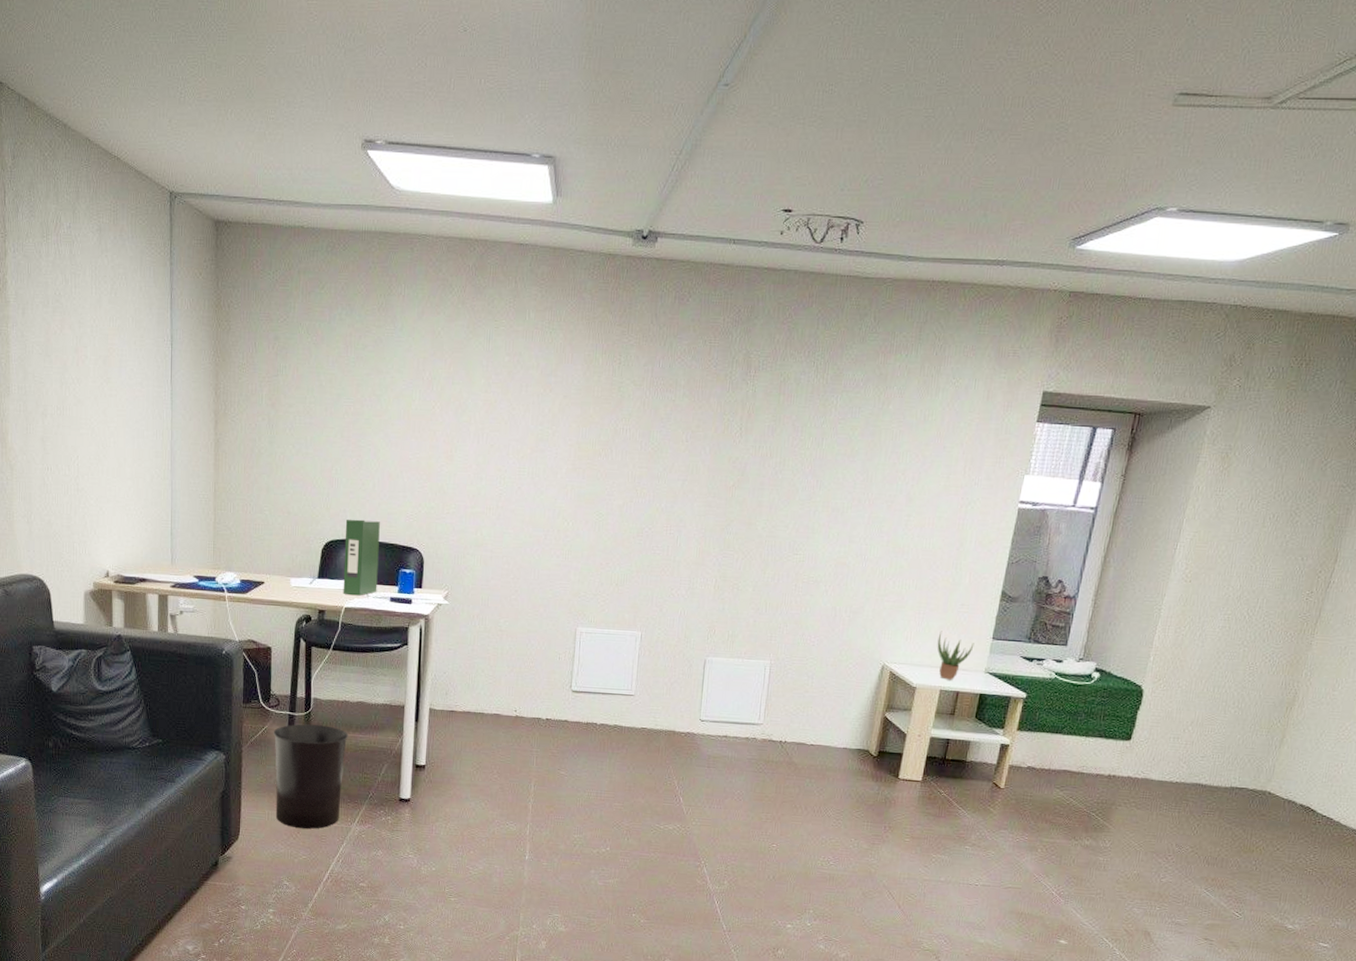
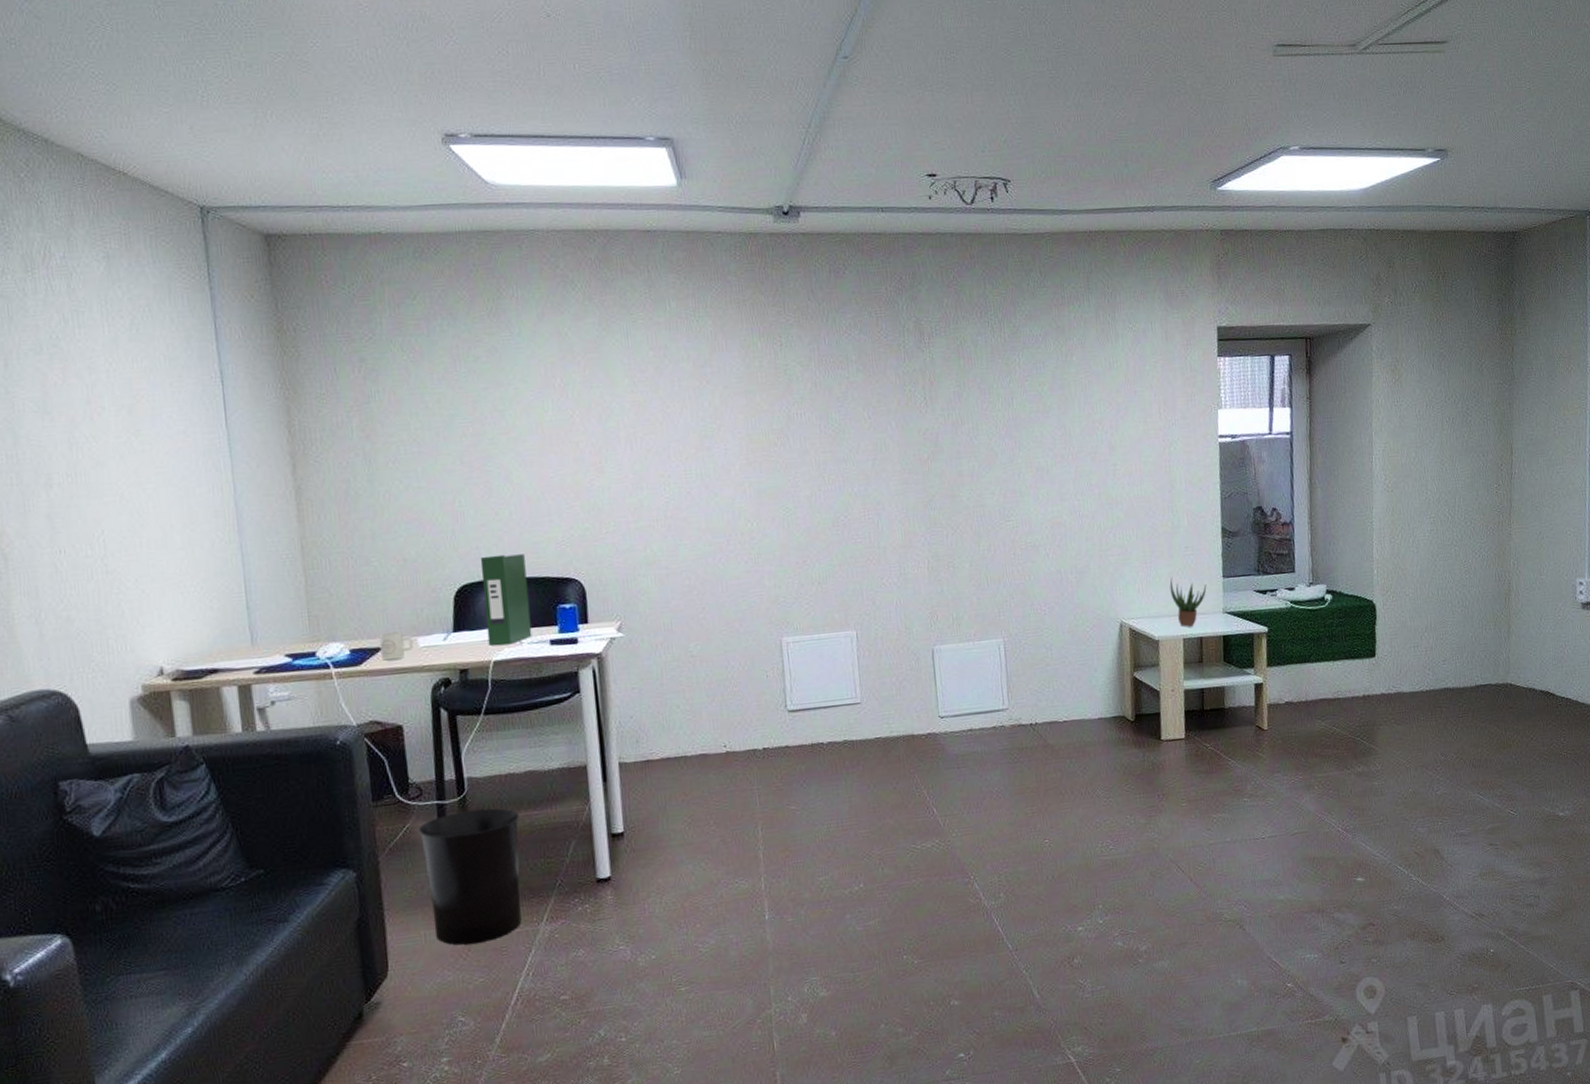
mug: none [262,570,287,594] -> present [378,631,413,661]

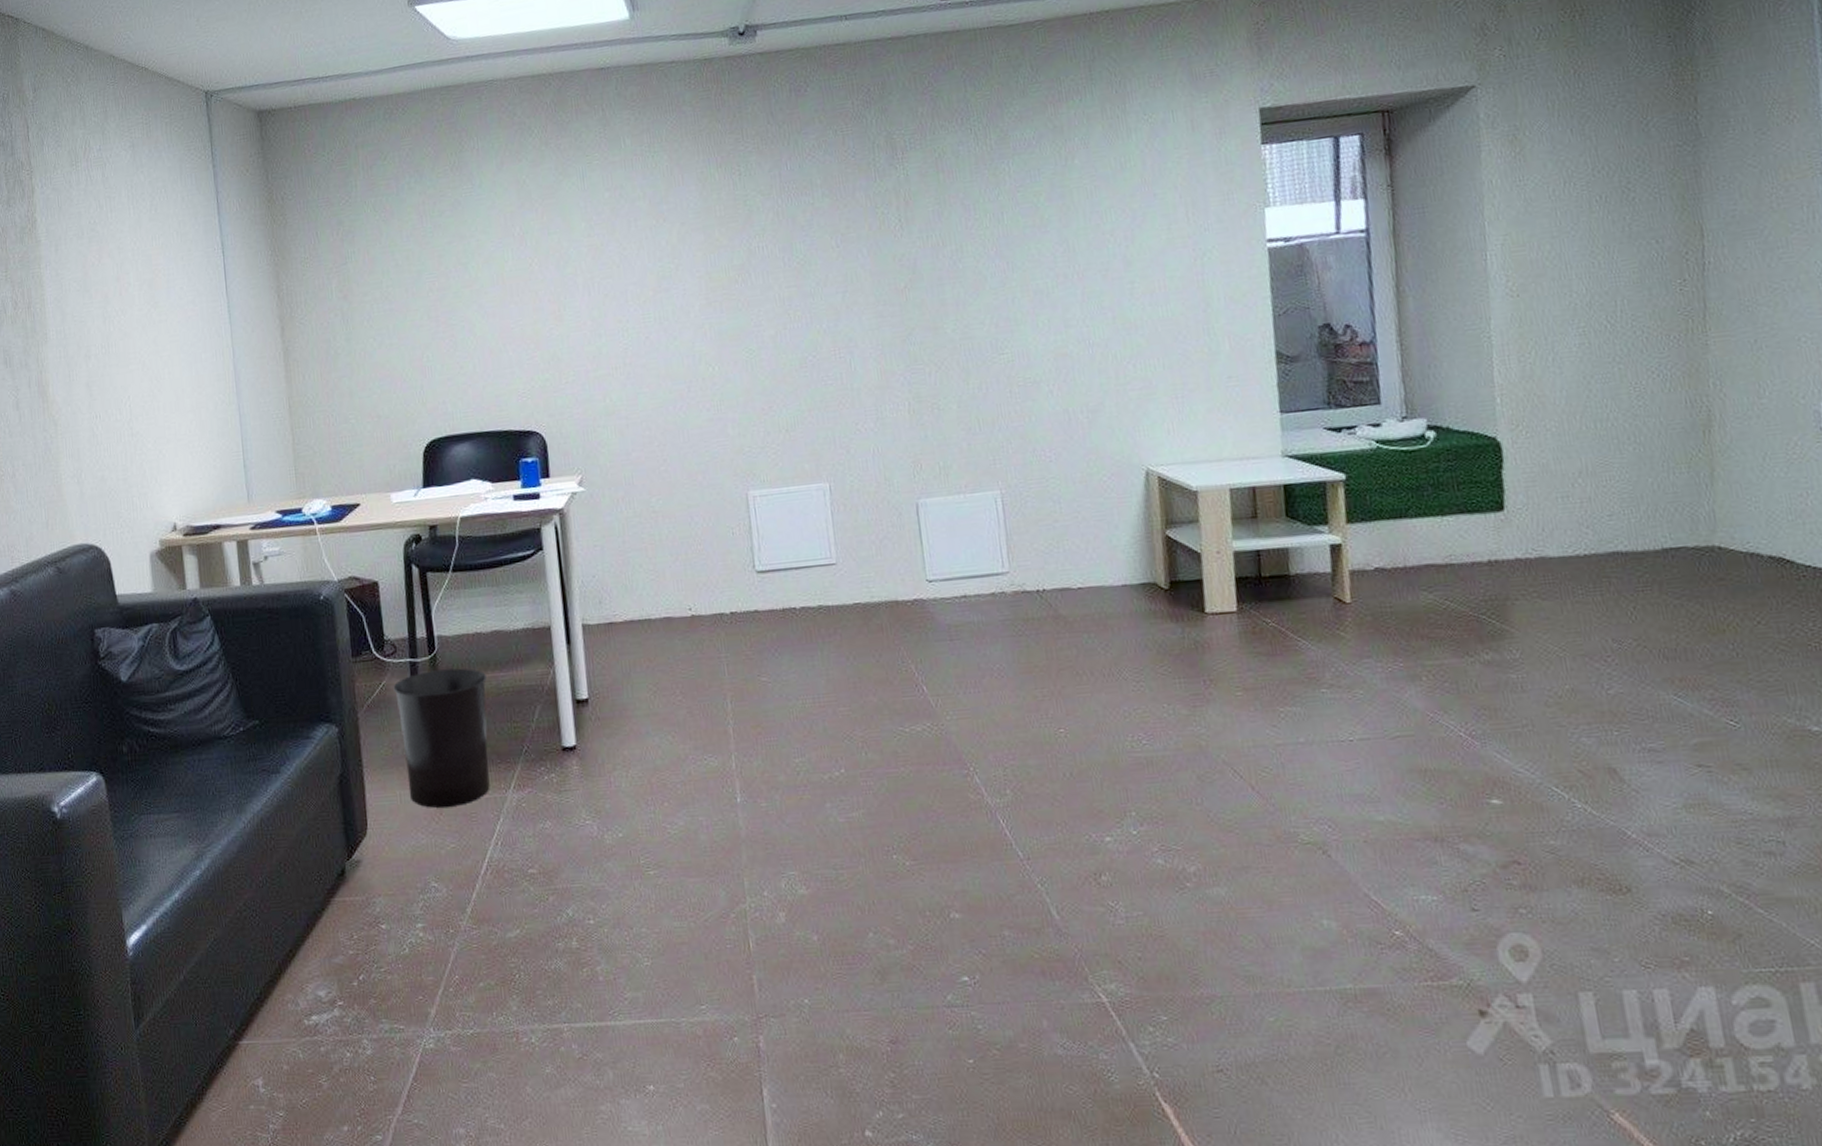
mug: present [378,631,413,661] -> none [356,487,387,517]
binder: present [480,554,532,646] -> none [446,407,496,502]
potted plant: present [1169,577,1207,627] -> none [1209,414,1259,475]

